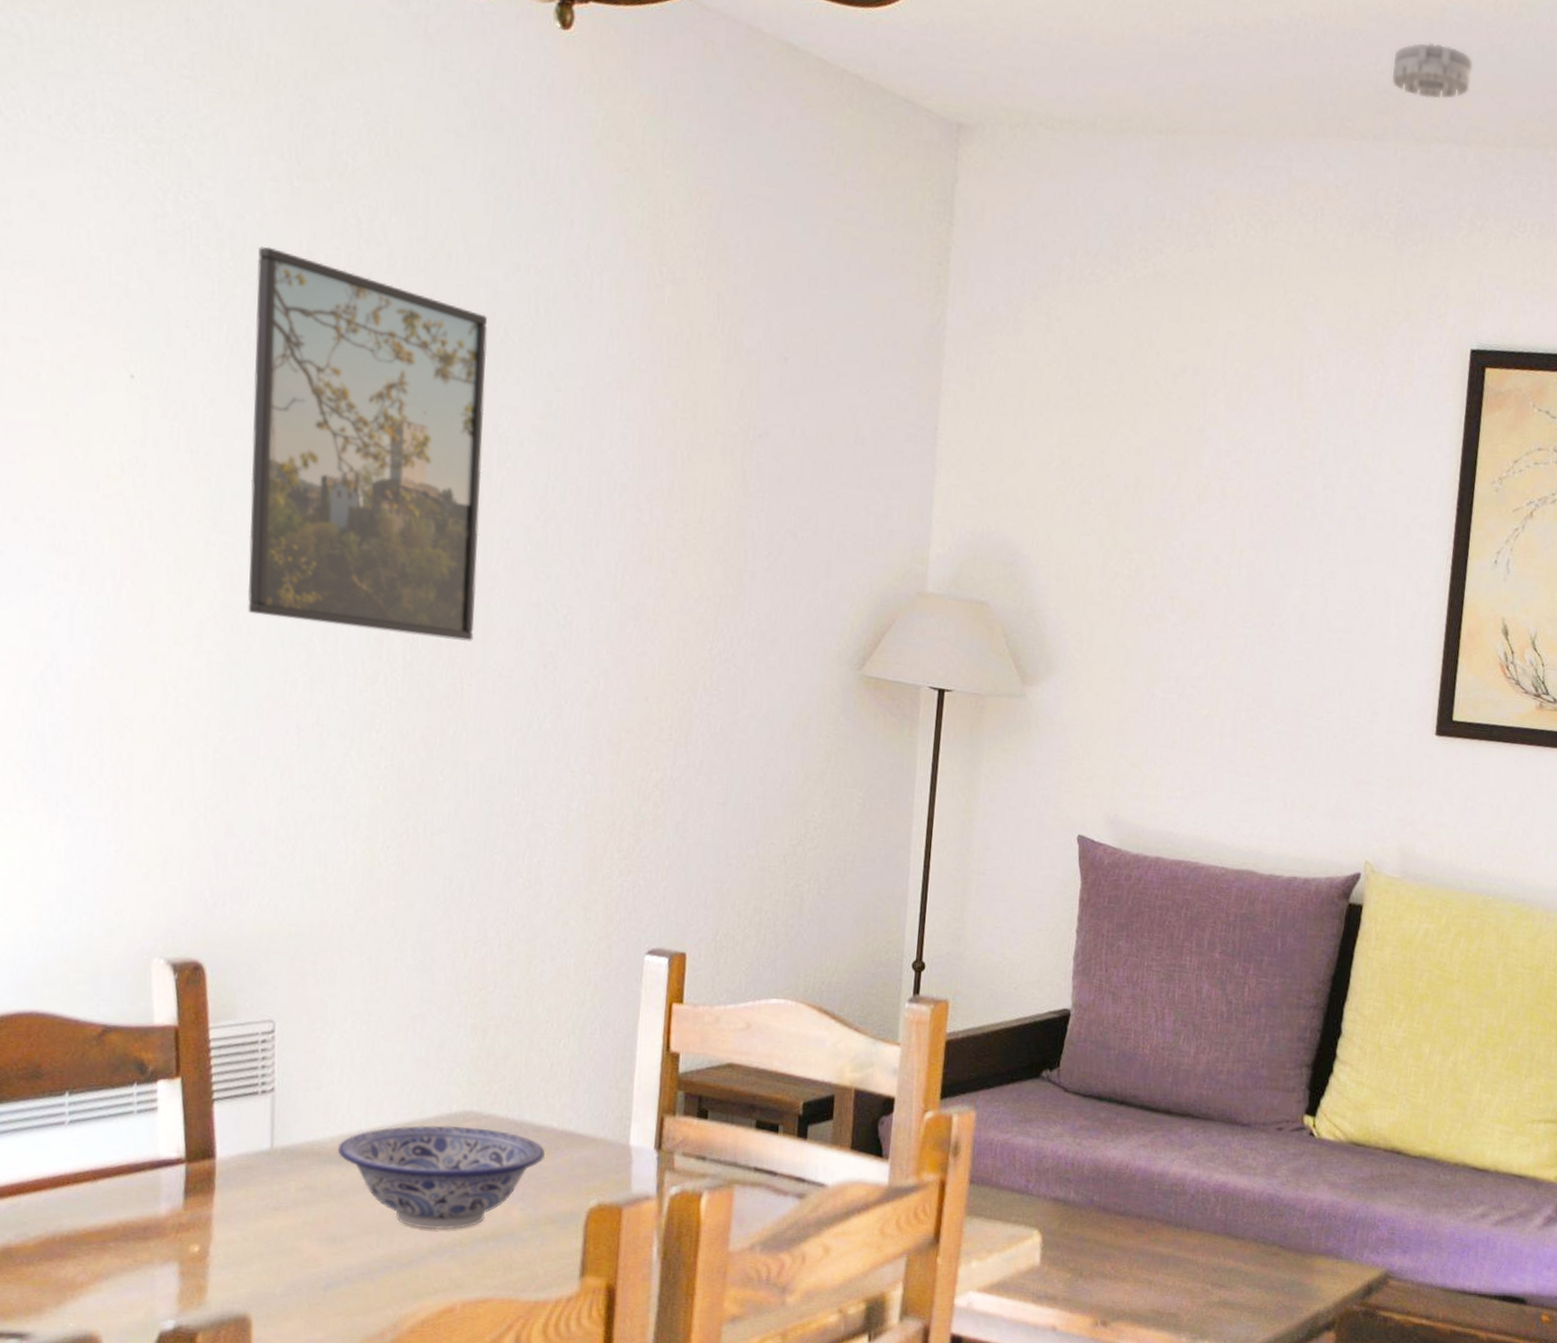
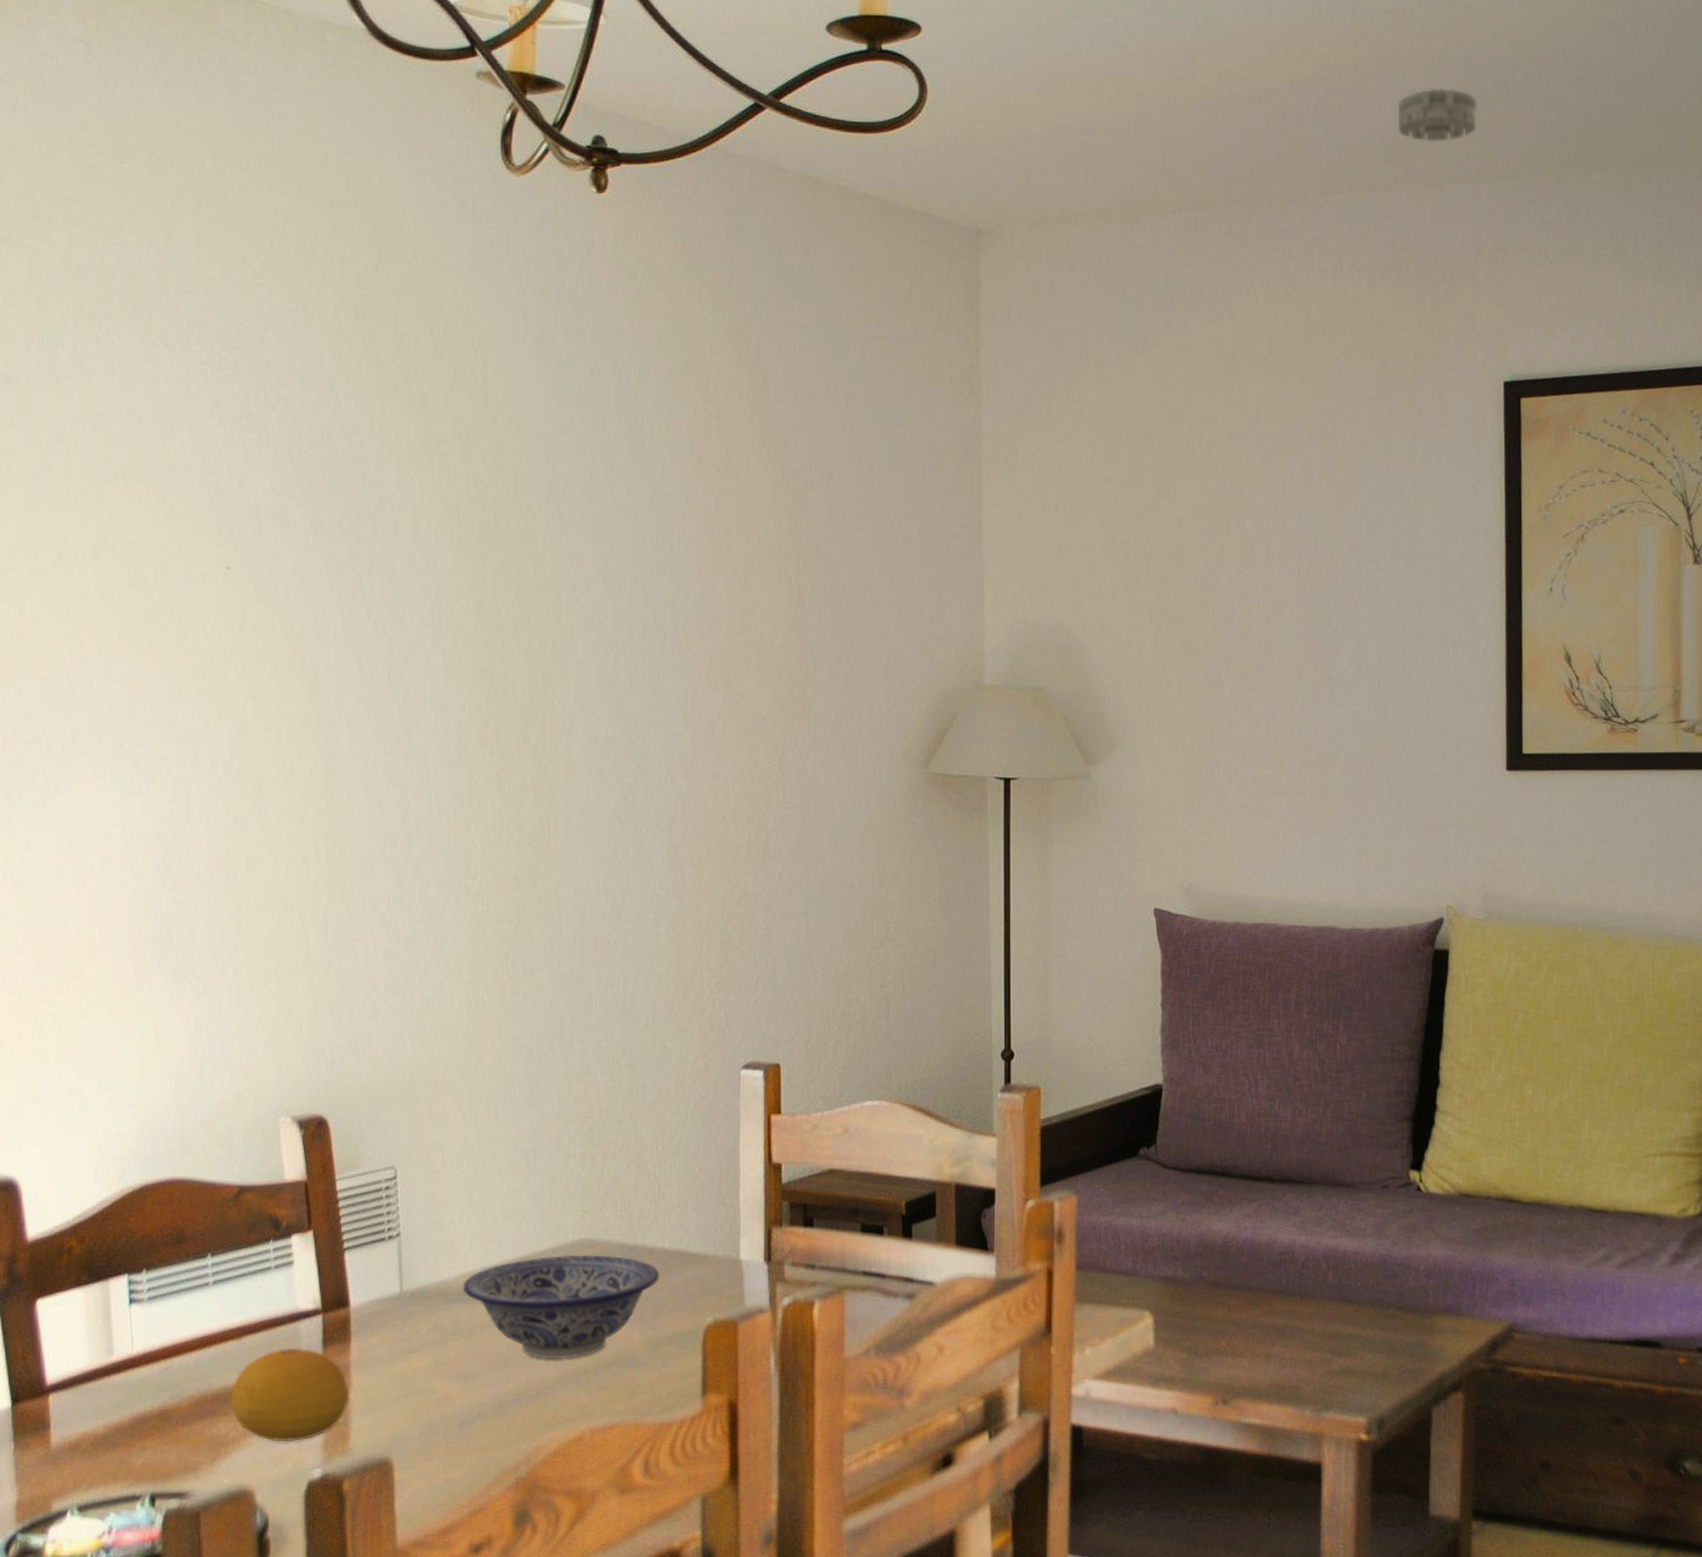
fruit: none [81,1195,210,1291] -> present [230,1348,350,1442]
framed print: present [247,246,488,641] -> none [334,431,556,782]

